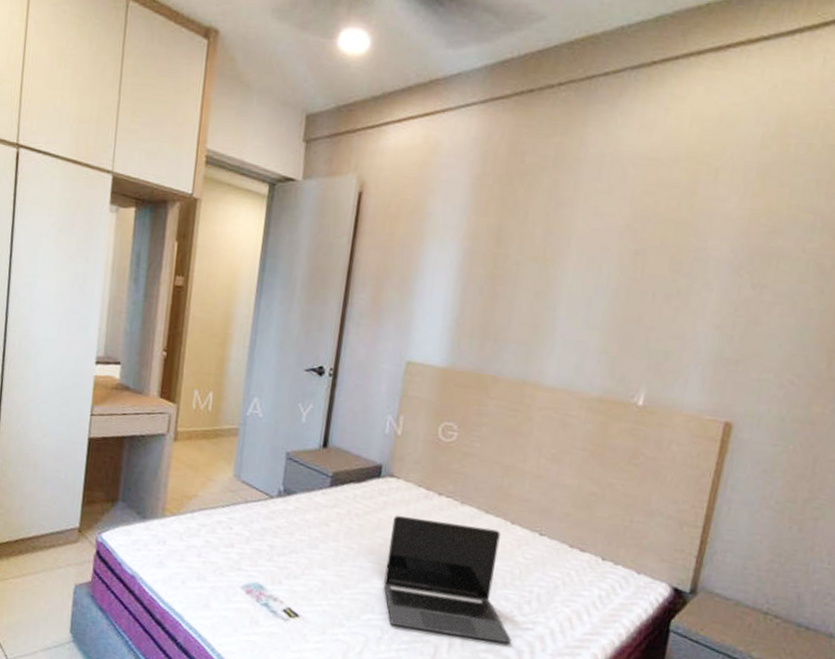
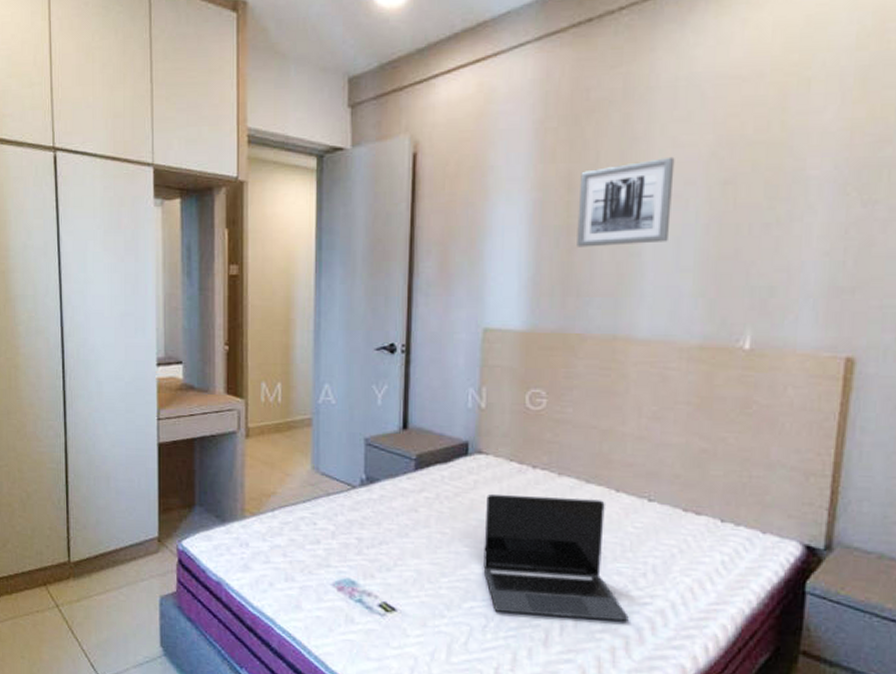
wall art: none [499,223,594,301] -> present [577,156,675,247]

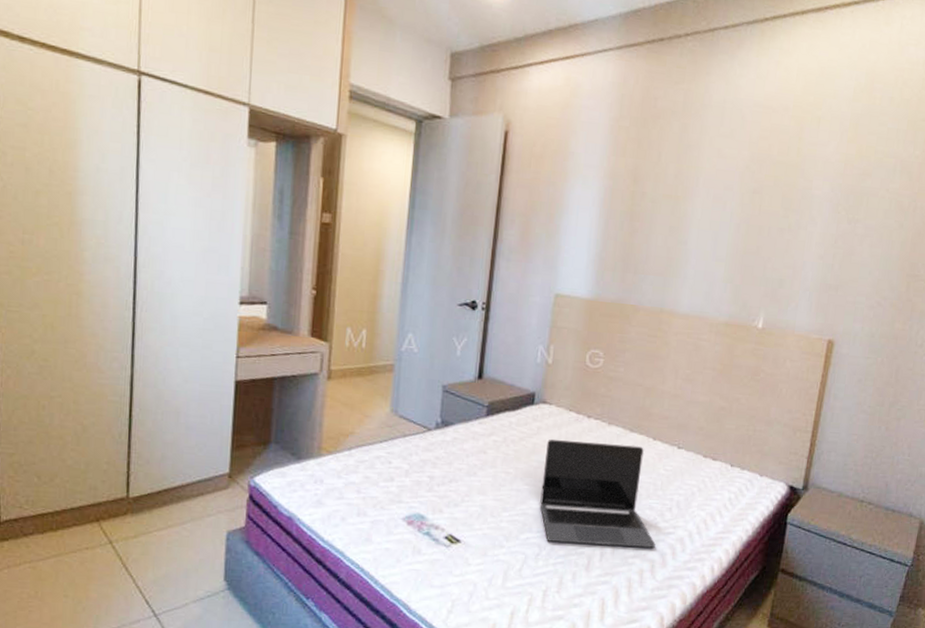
wall art: present [577,156,675,247] -> none [637,164,719,235]

